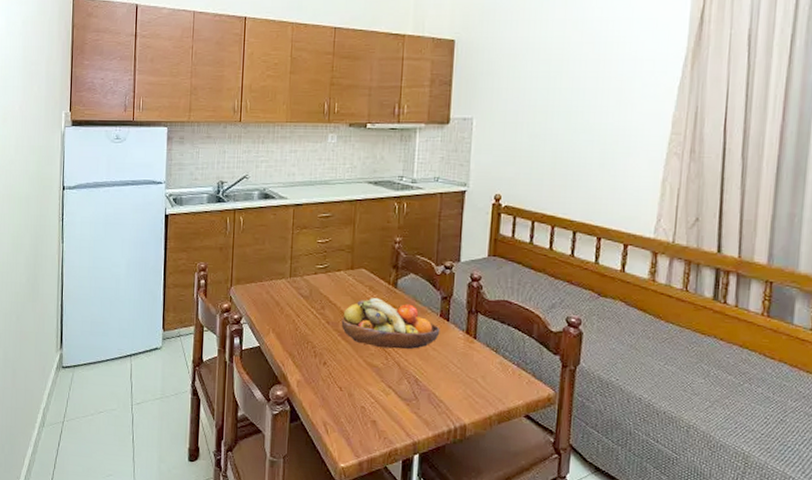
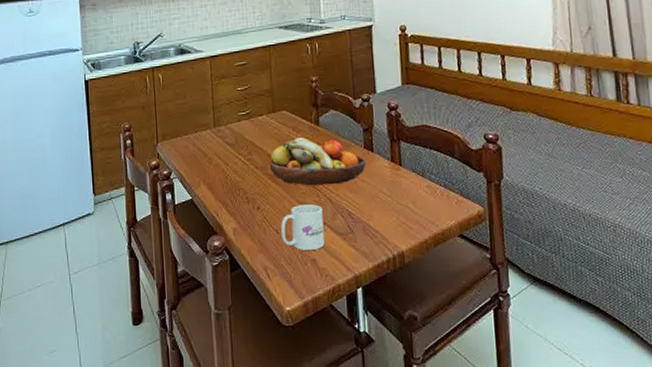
mug: none [344,365,389,412] -> present [280,204,325,250]

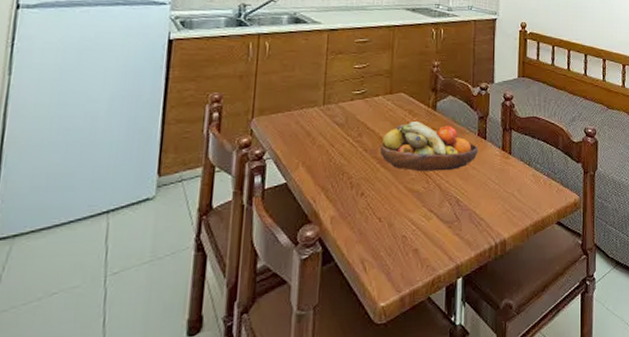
mug: present [280,204,325,250] -> none [383,191,431,240]

